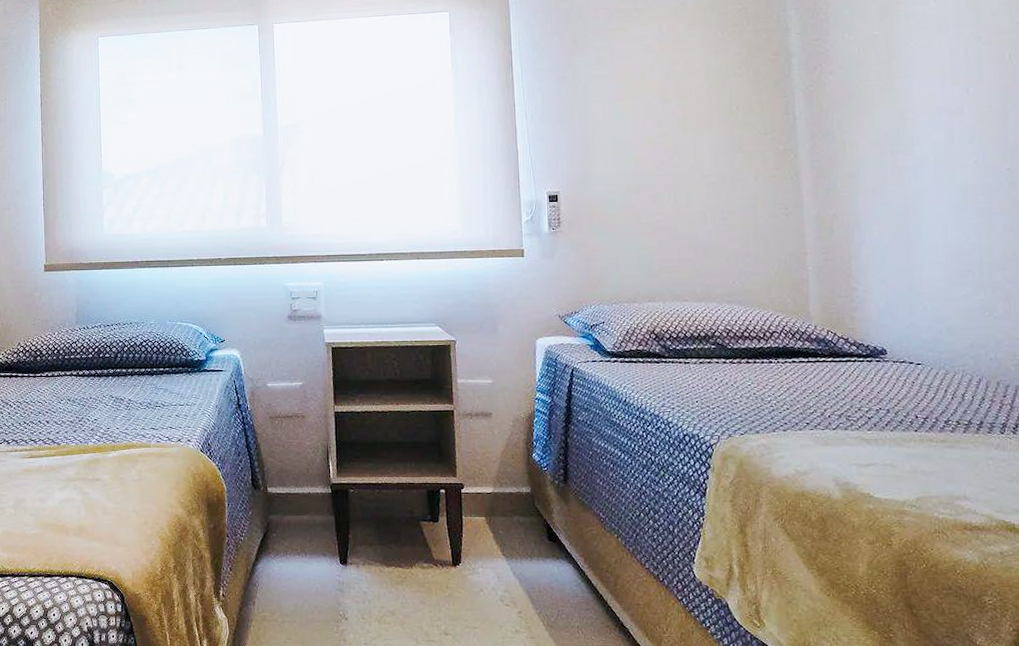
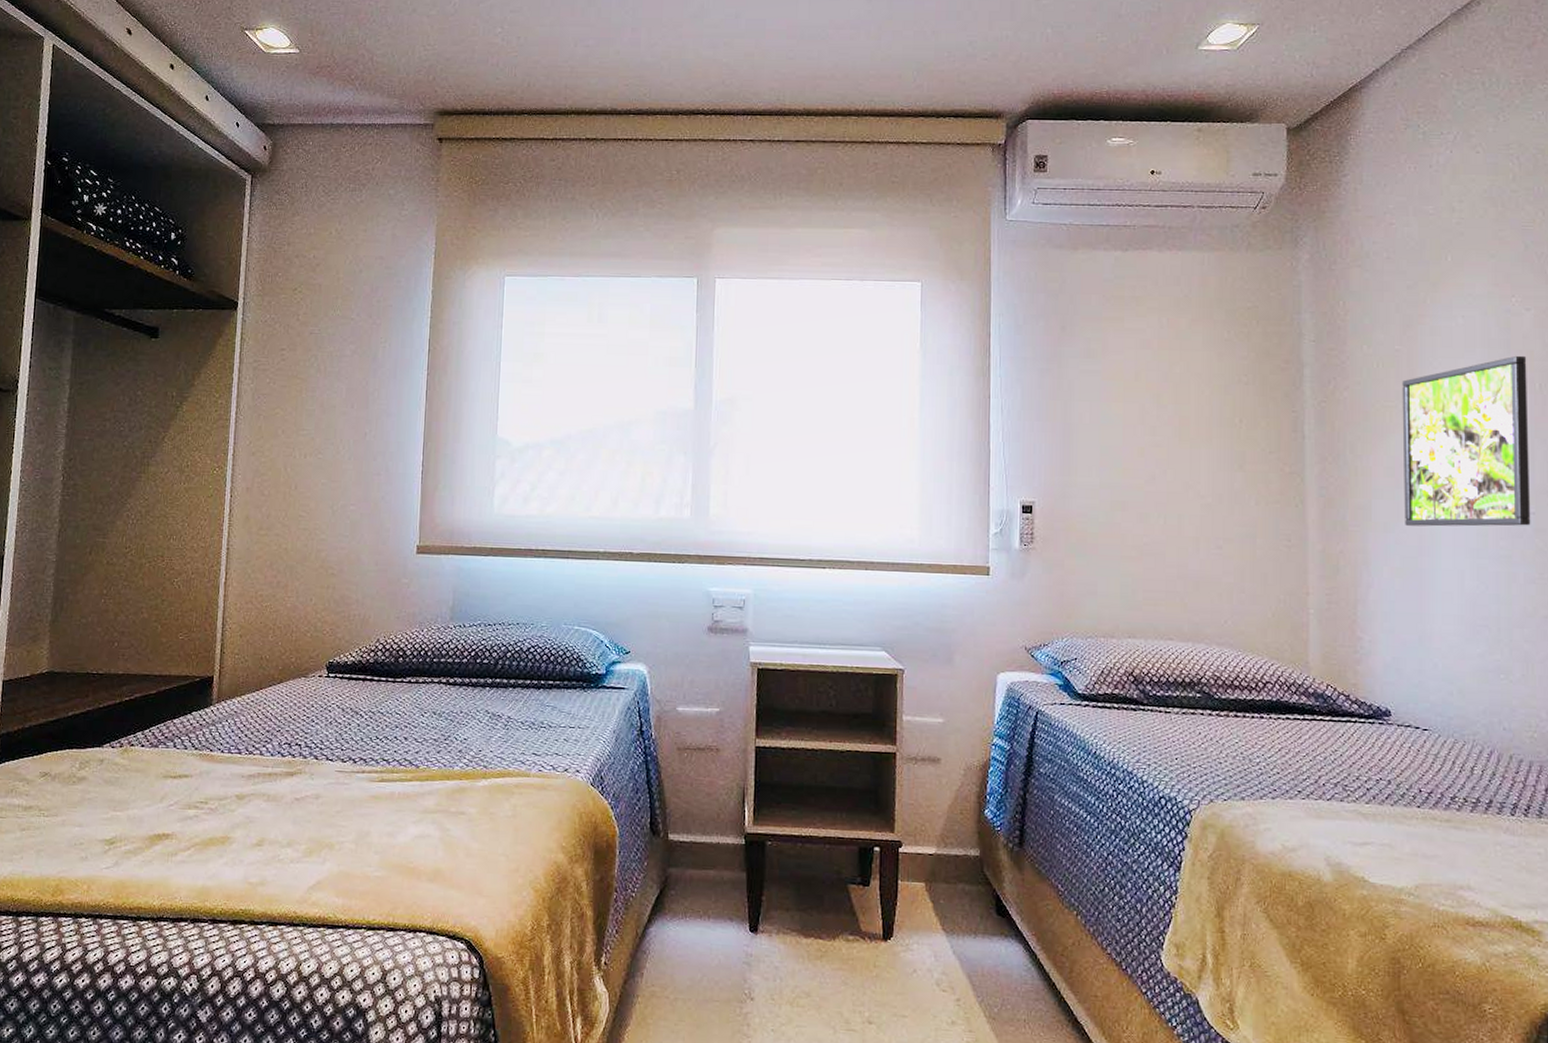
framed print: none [882,30,1007,188] -> present [1402,355,1531,527]

